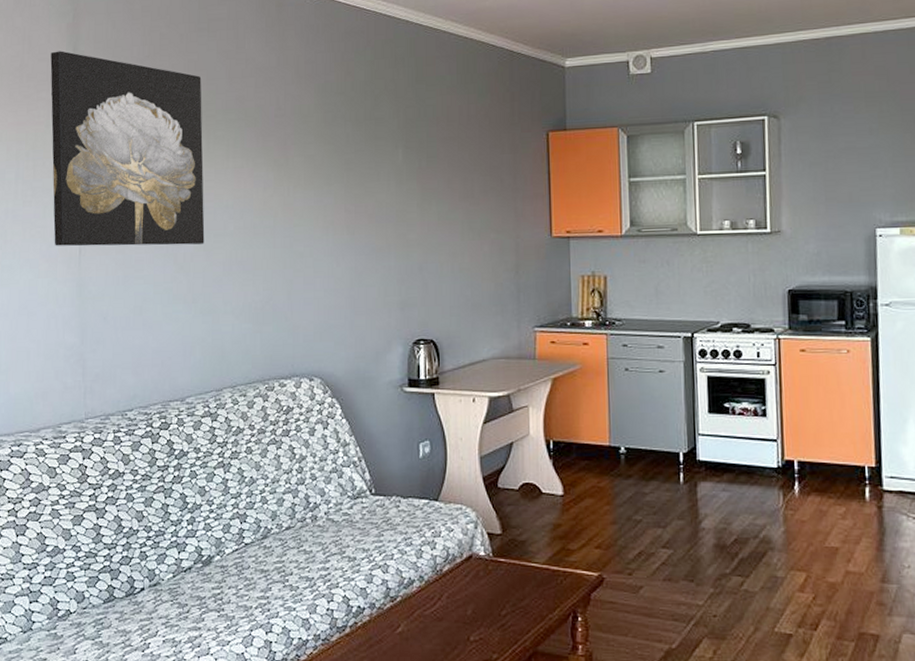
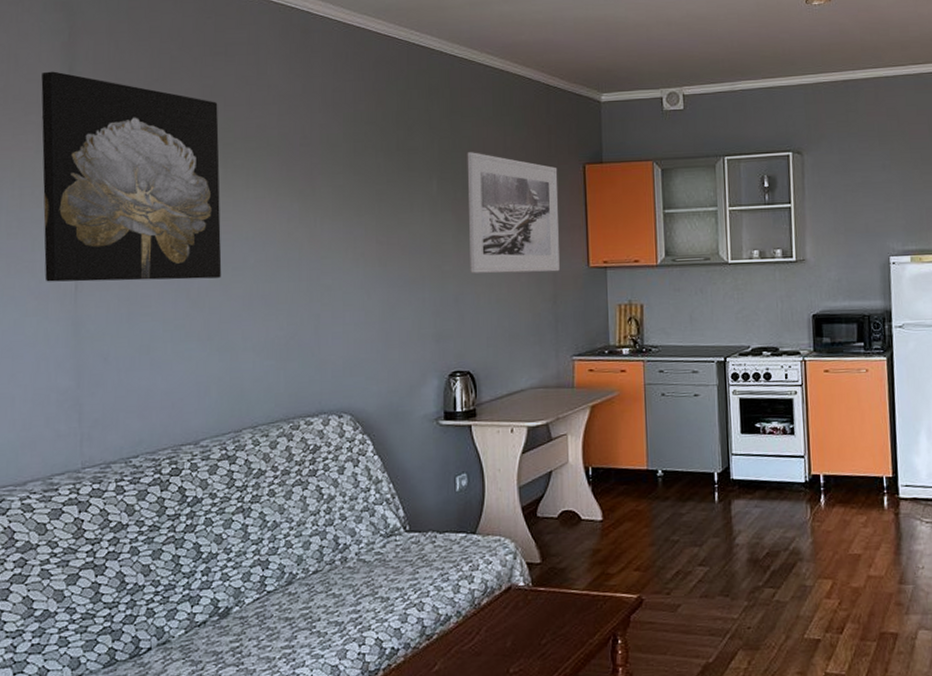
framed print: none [431,120,522,242] -> present [467,152,560,273]

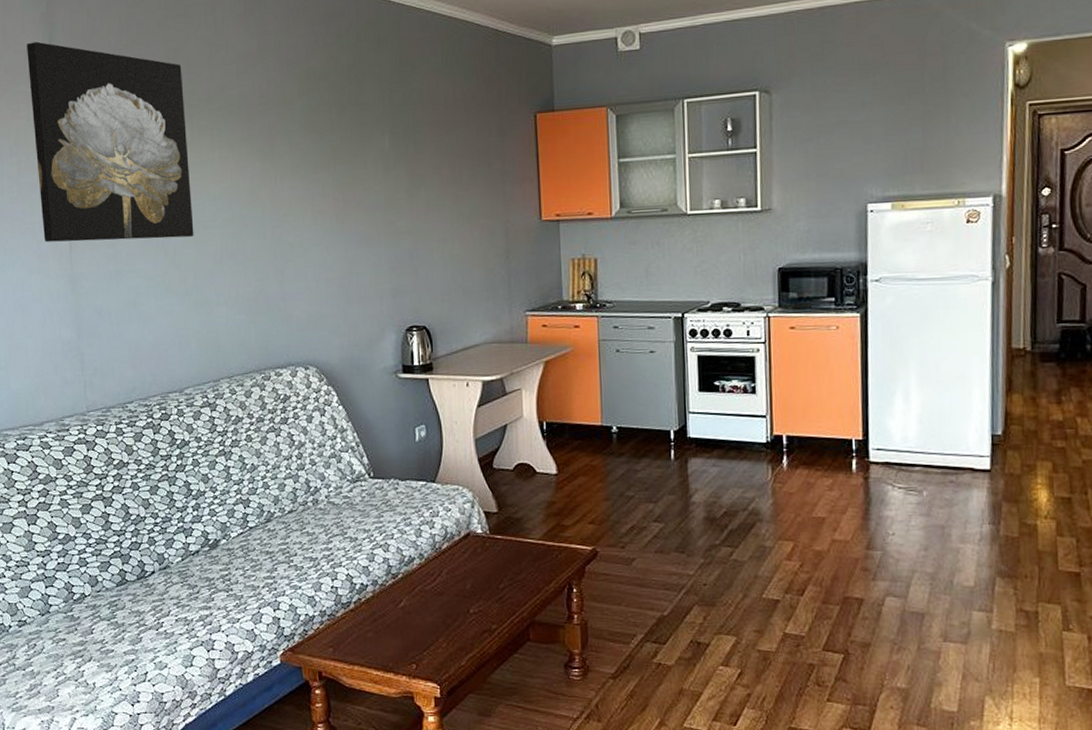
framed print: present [467,152,560,273] -> none [417,104,512,229]

